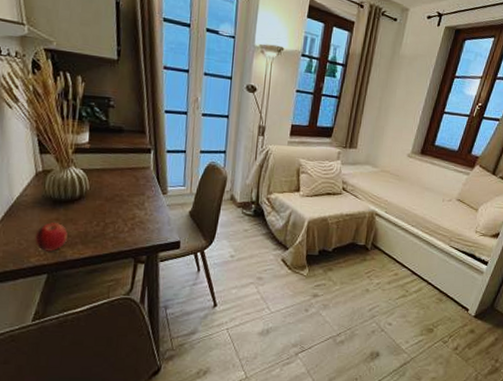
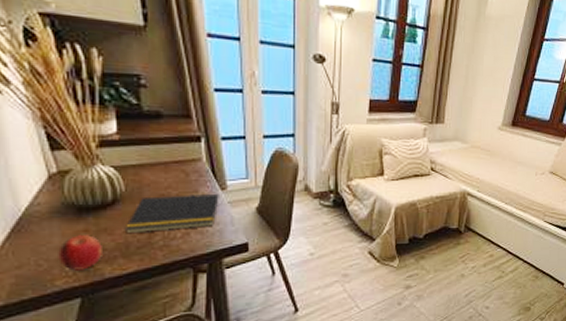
notepad: none [86,195,161,225] -> present [126,193,219,234]

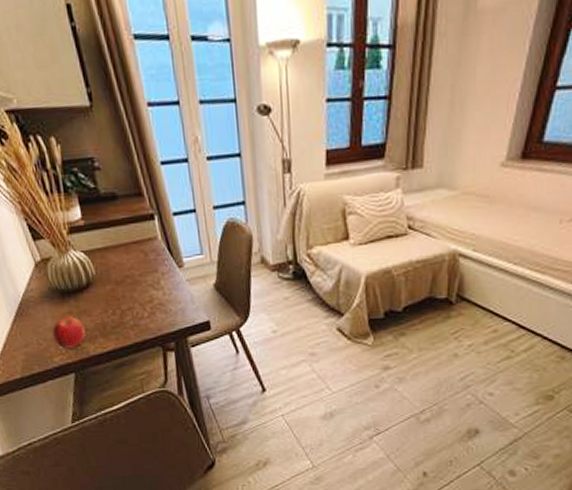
notepad: present [126,193,219,234] -> none [100,271,178,315]

